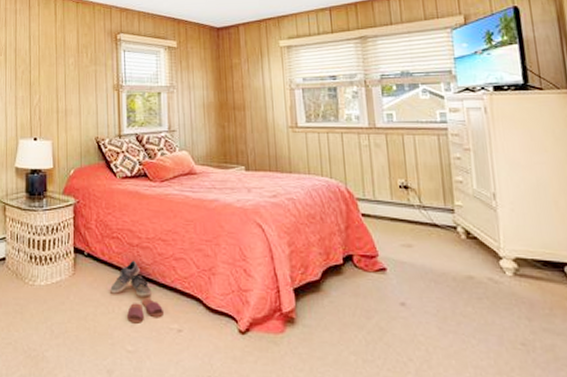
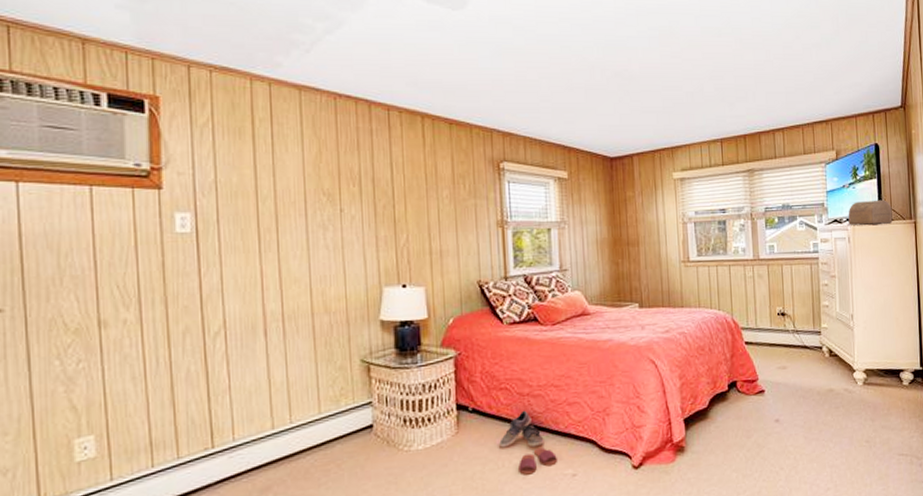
decorative box: none [482,66,543,95] -> present [848,199,893,226]

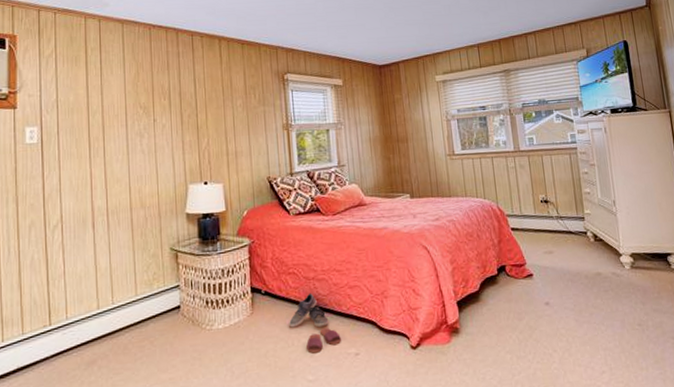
decorative box: present [848,199,893,226] -> none [602,91,647,117]

